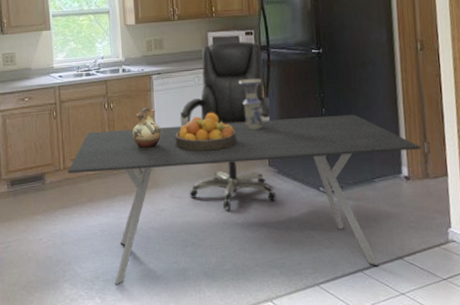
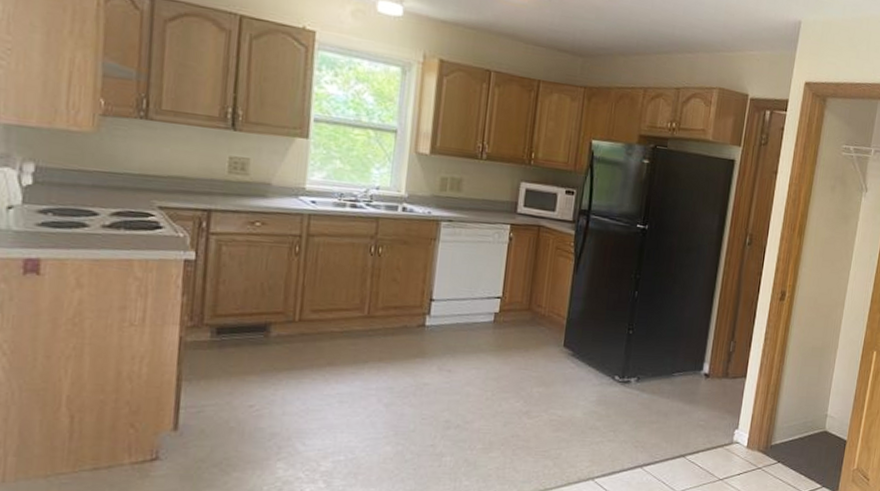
dining table: present [68,114,421,286] -> none [305,278,727,469]
ceramic pitcher: present [132,107,161,149] -> none [401,259,441,310]
fruit bowl: present [175,112,237,151] -> none [456,277,533,322]
chair: present [179,41,277,210] -> none [463,196,580,392]
vase: present [238,79,262,129] -> none [546,245,574,304]

